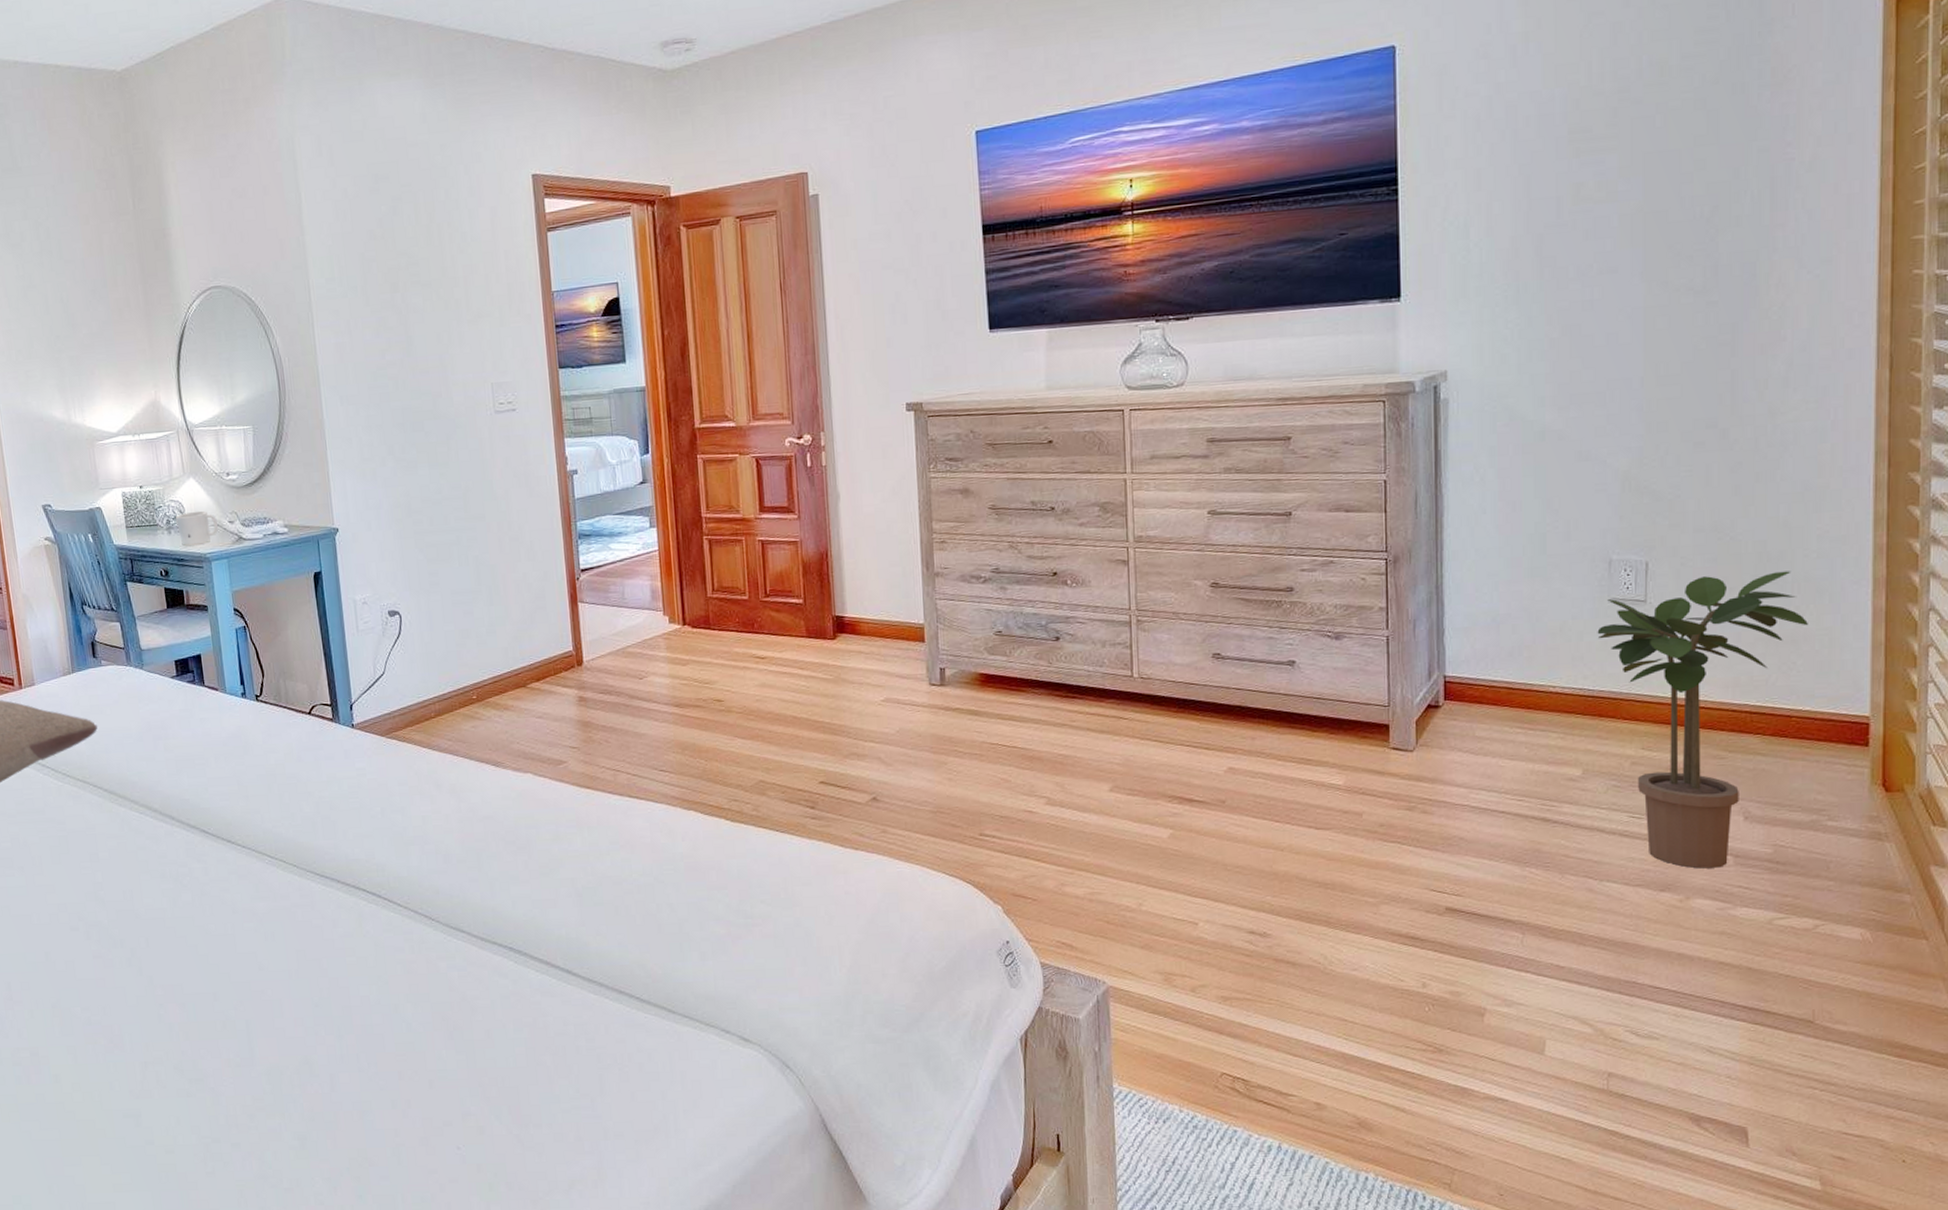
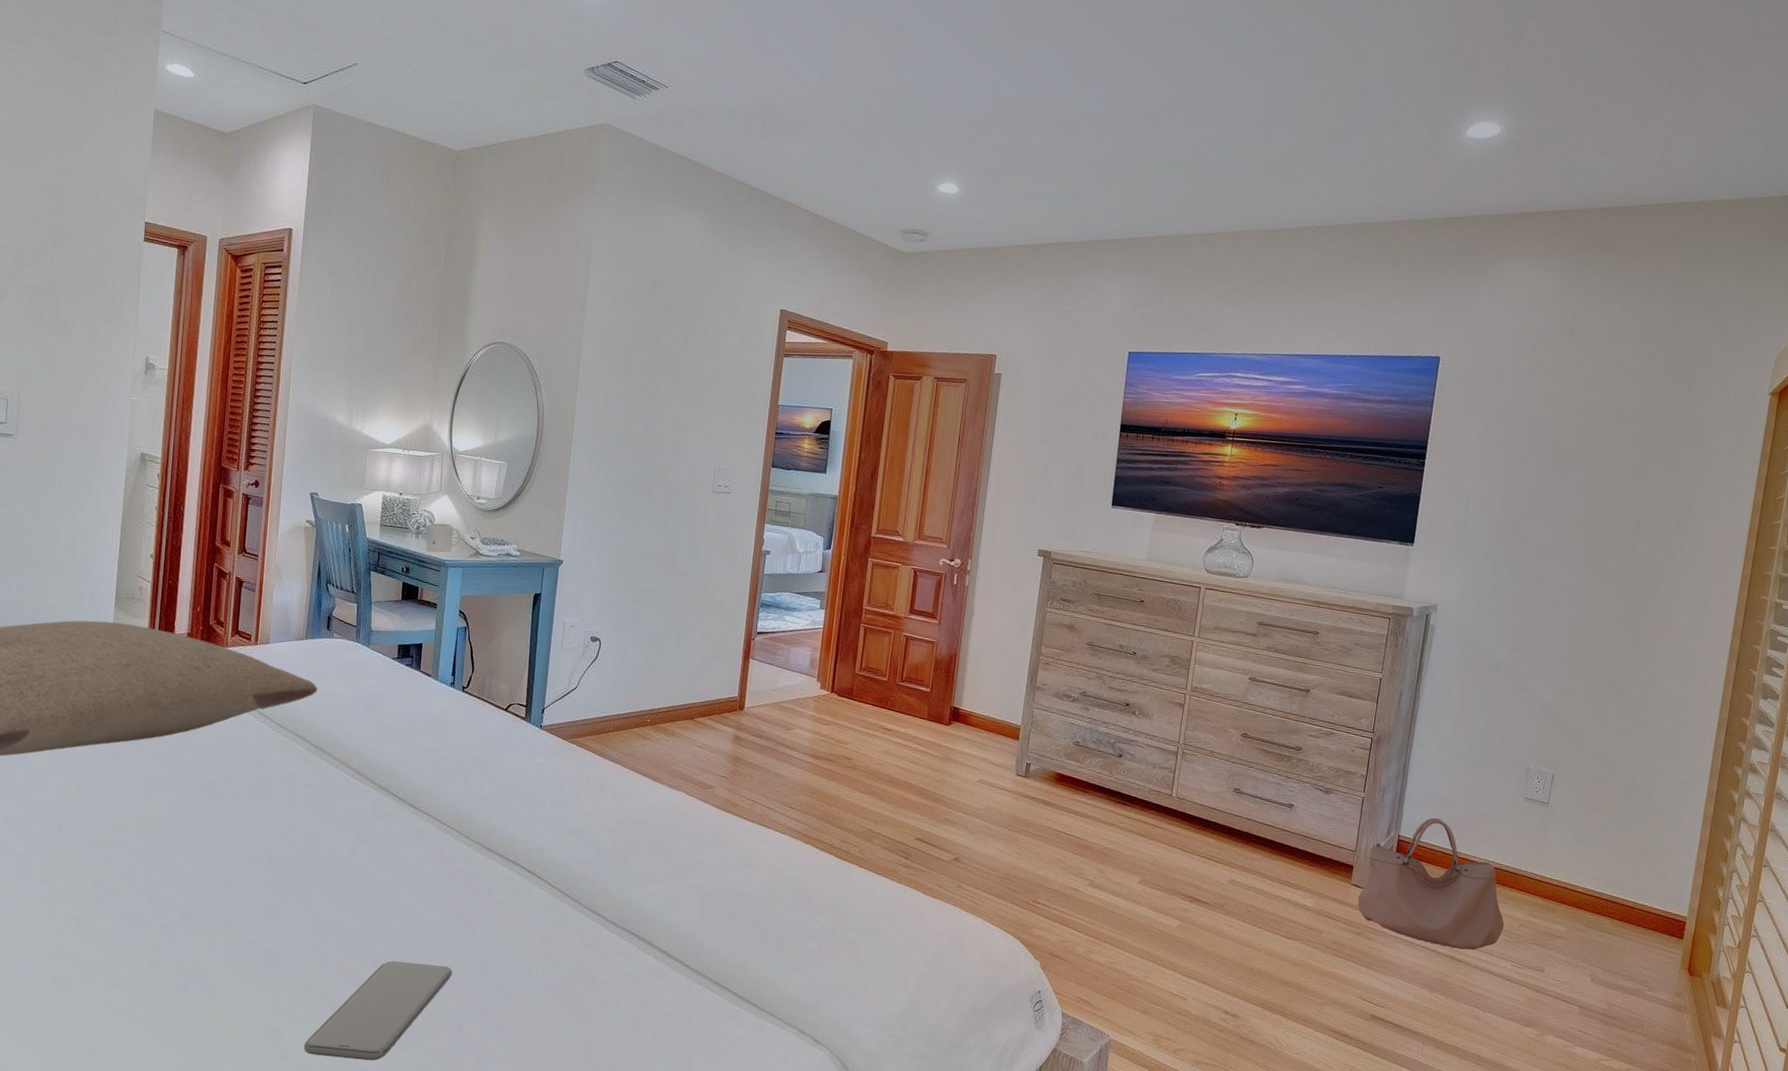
smartphone: none [166,1016,312,1135] -> present [303,961,452,1061]
handbag: none [1402,645,1610,808] -> present [1357,818,1505,951]
potted plant: present [1597,571,1808,869] -> none [1511,792,1656,1015]

